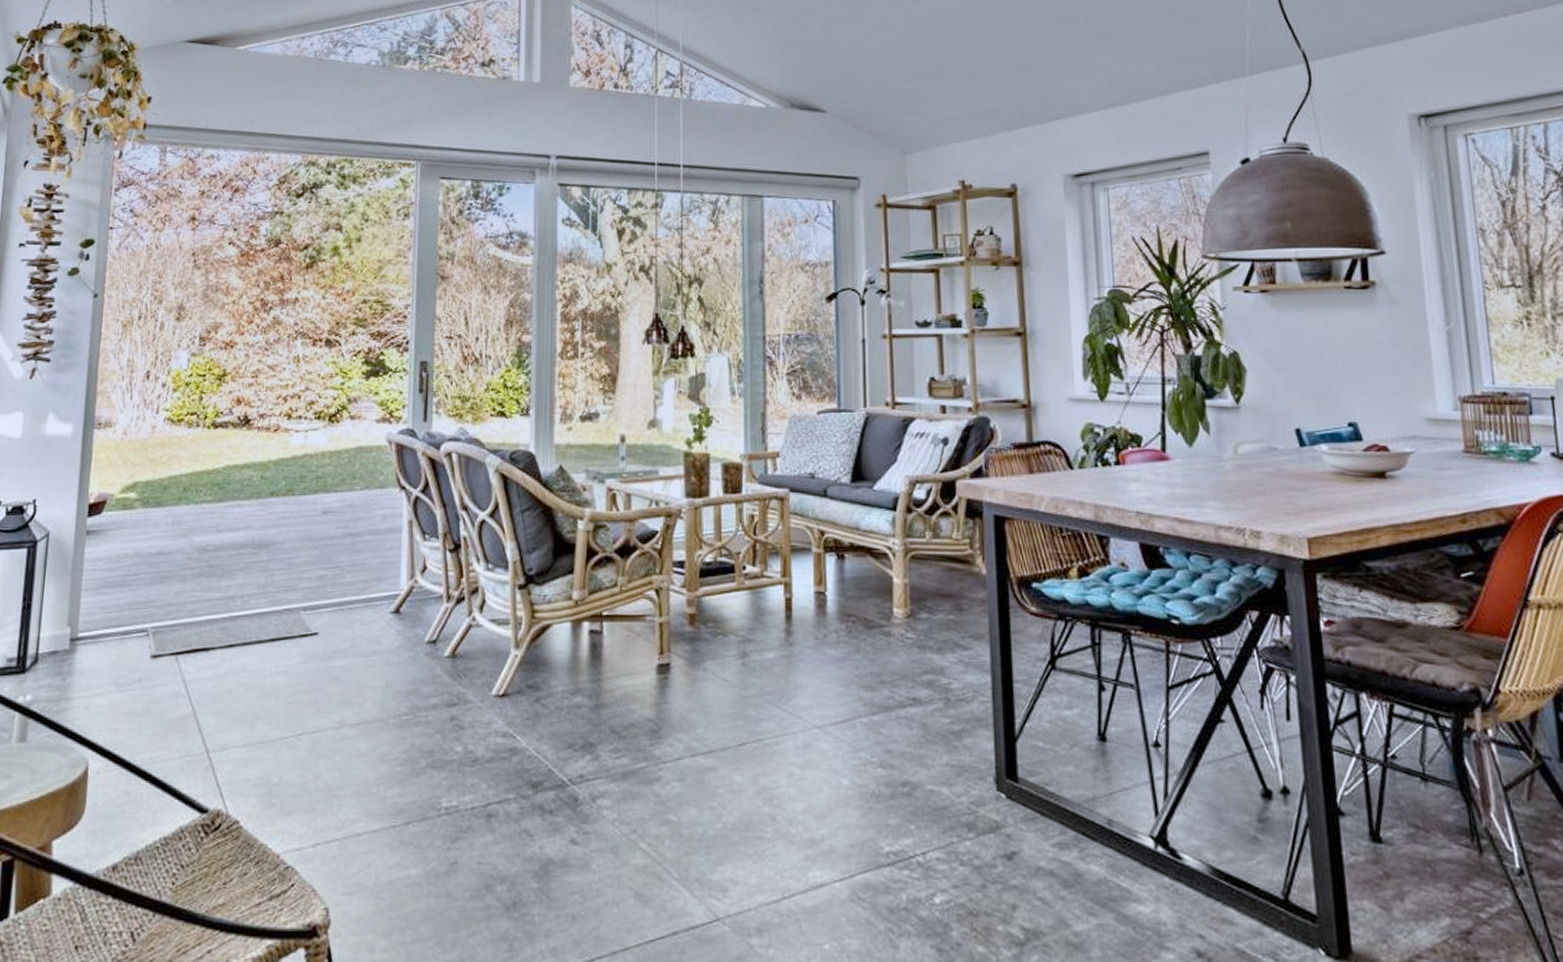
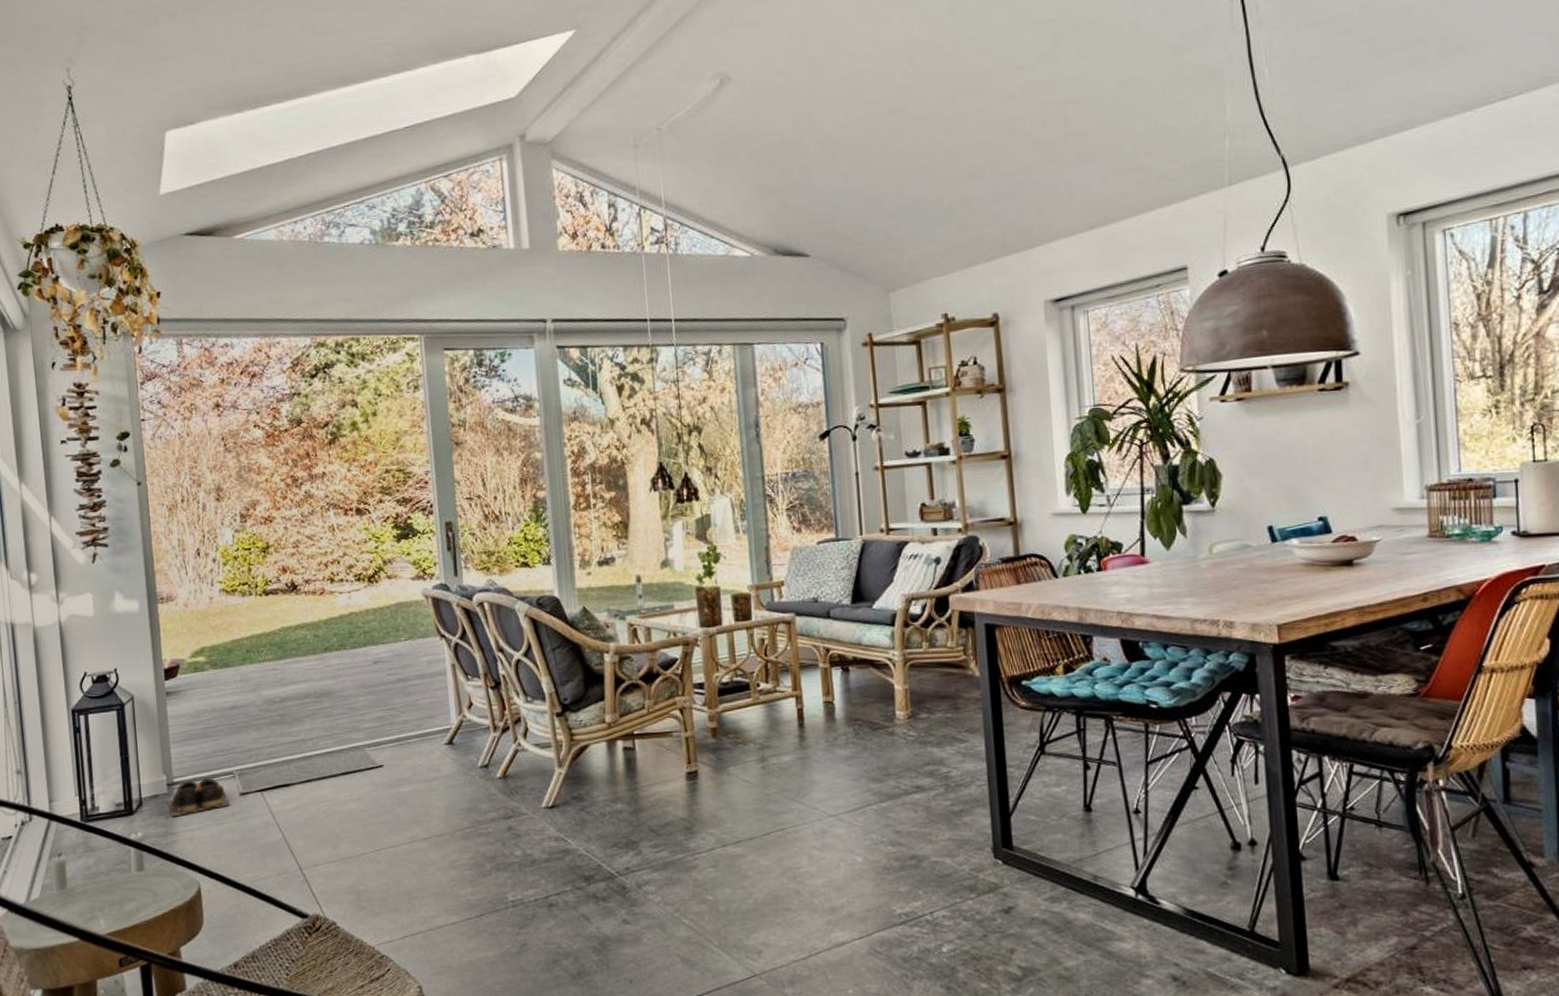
shoes: none [67,634,138,679] -> present [167,777,230,817]

